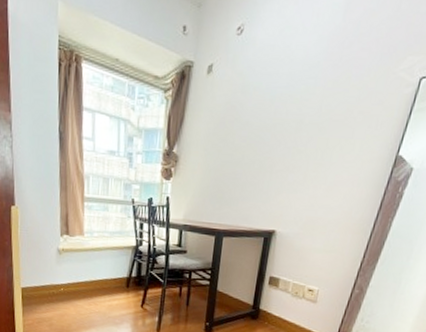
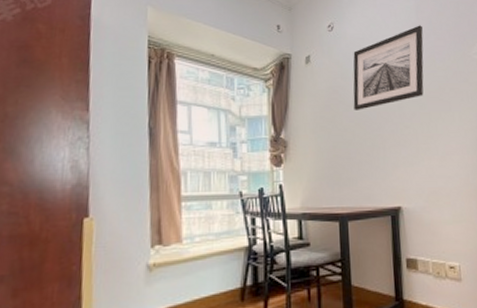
wall art: none [248,29,347,130] -> present [353,25,424,110]

